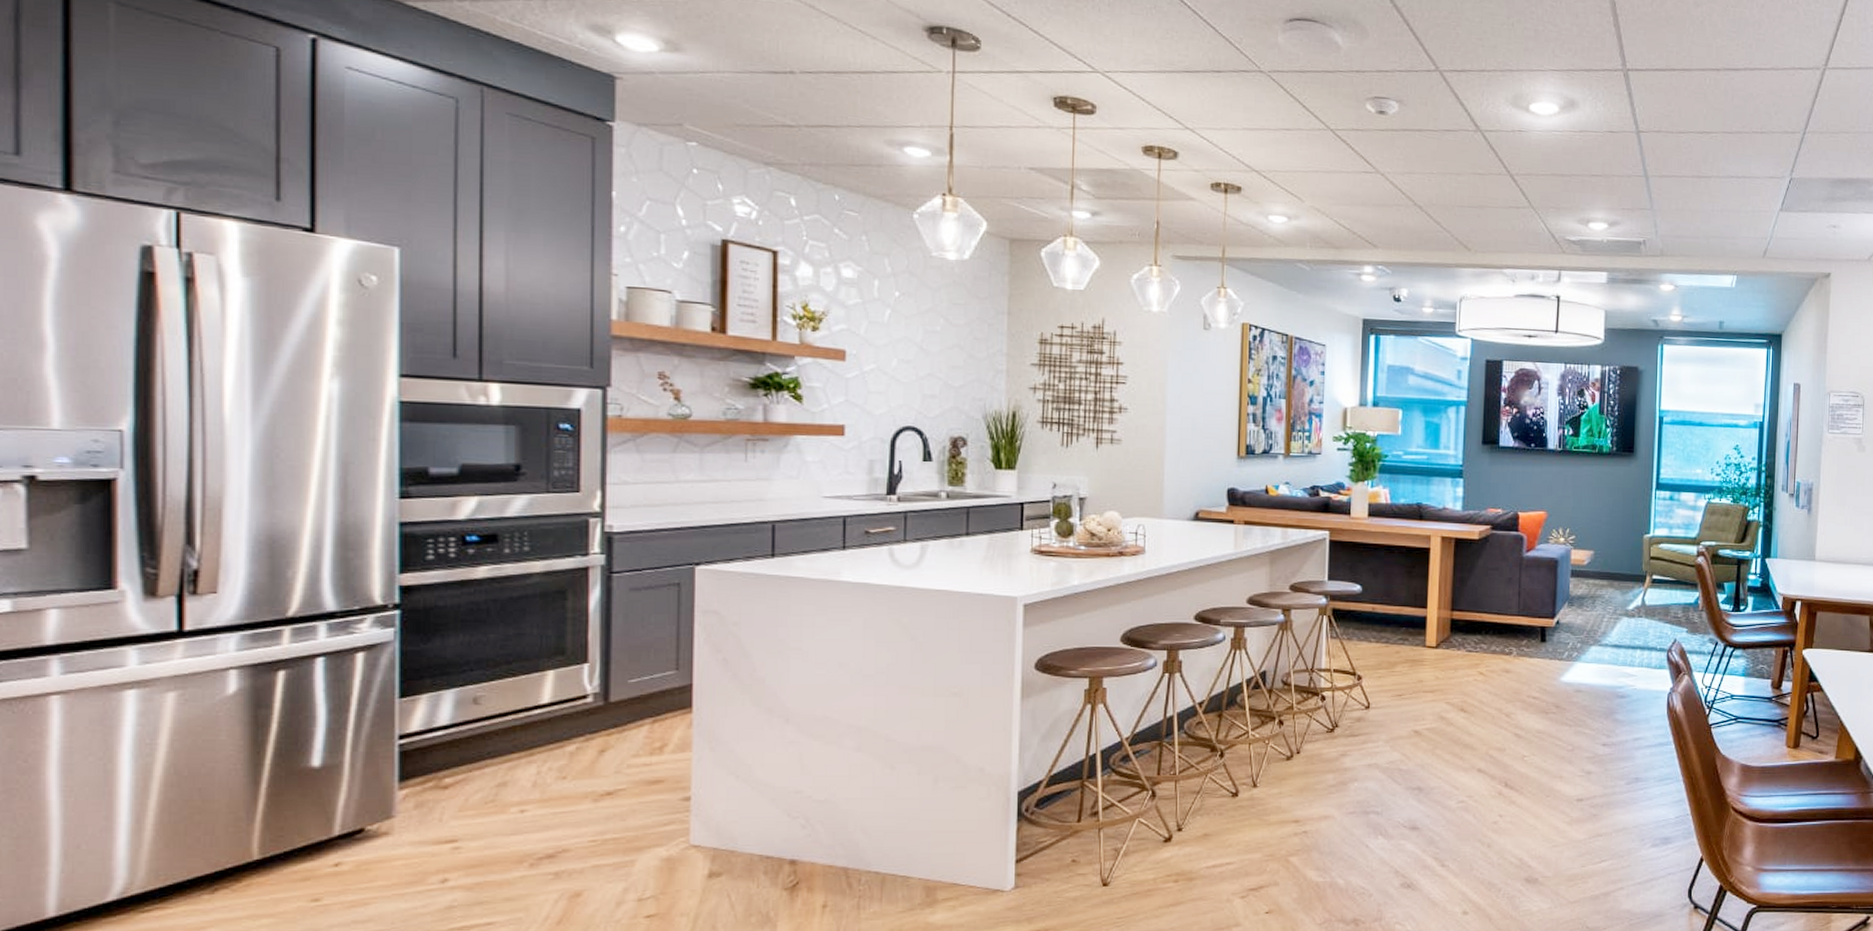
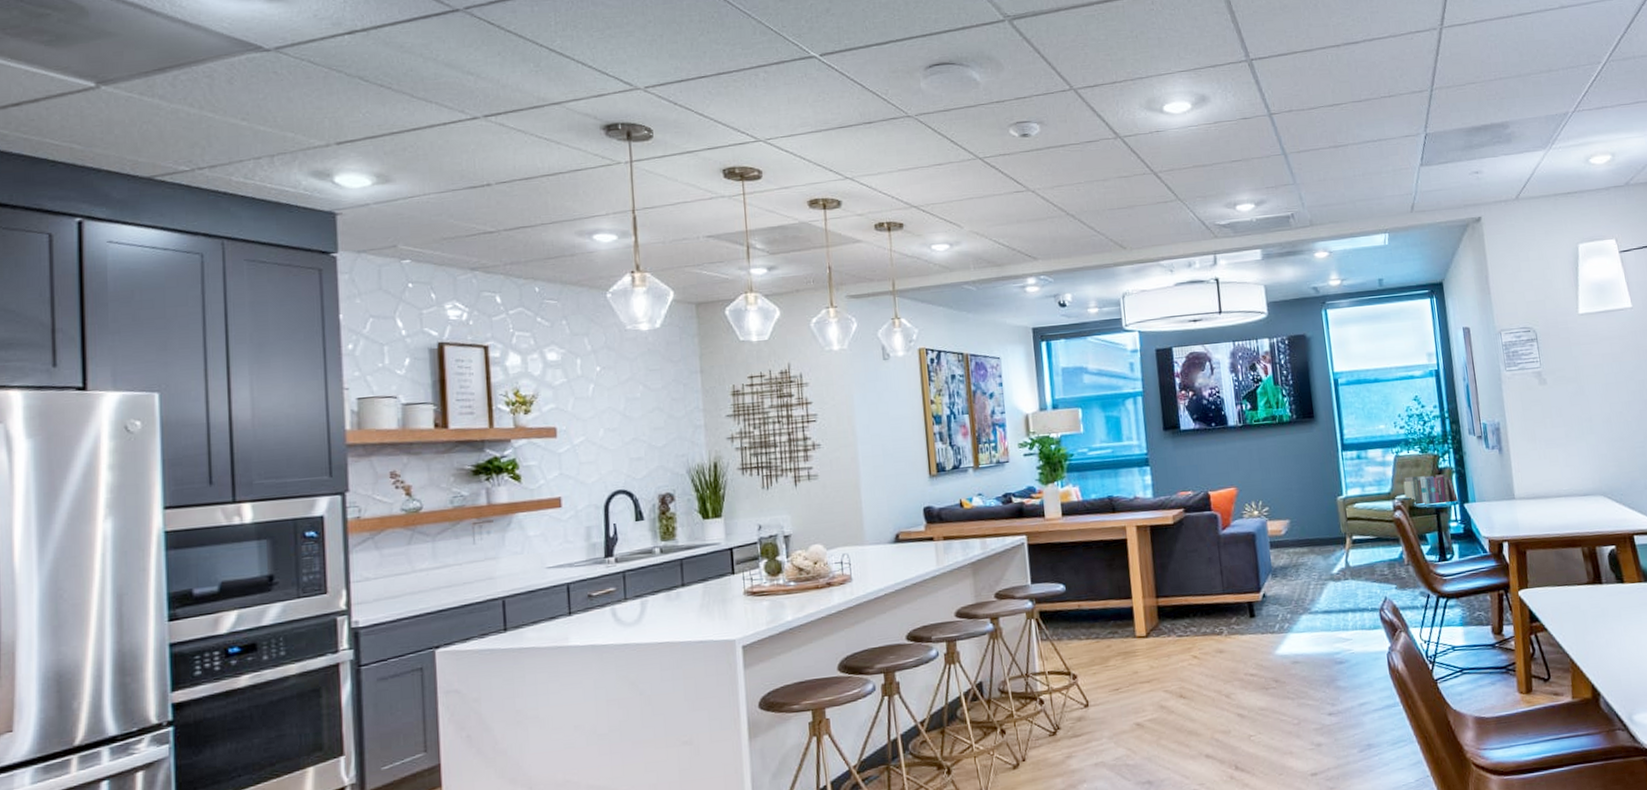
books: none [1710,524,1761,556] -> present [1403,474,1458,507]

